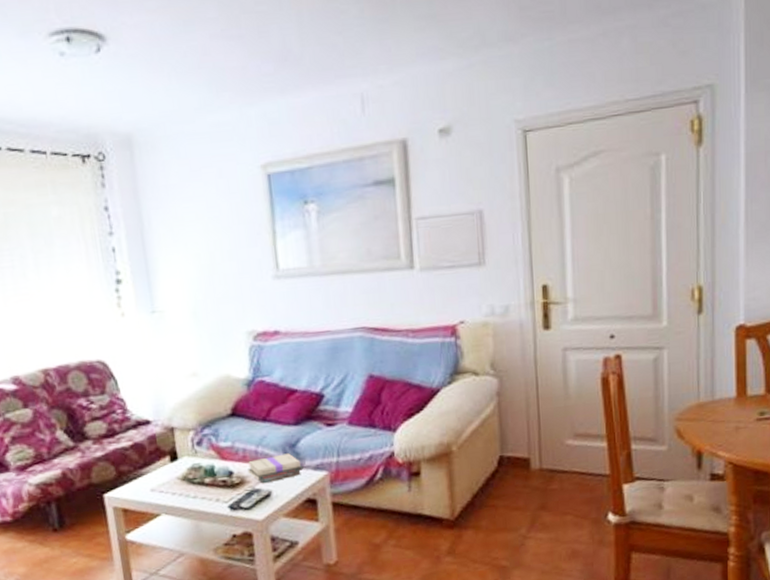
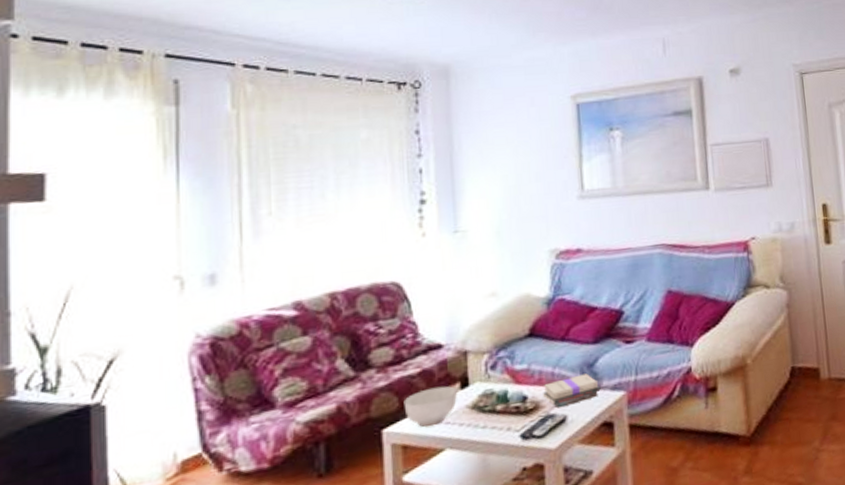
bowl: none [120,458,169,494] -> present [403,385,458,427]

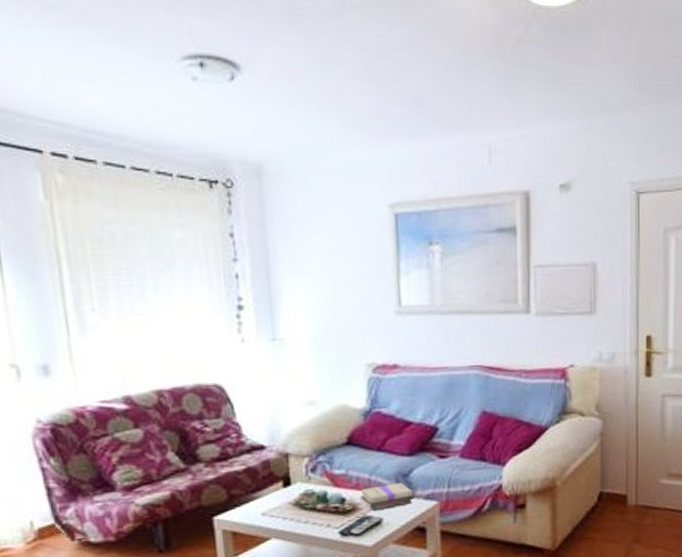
bowl: present [403,385,458,427] -> none [231,483,281,517]

